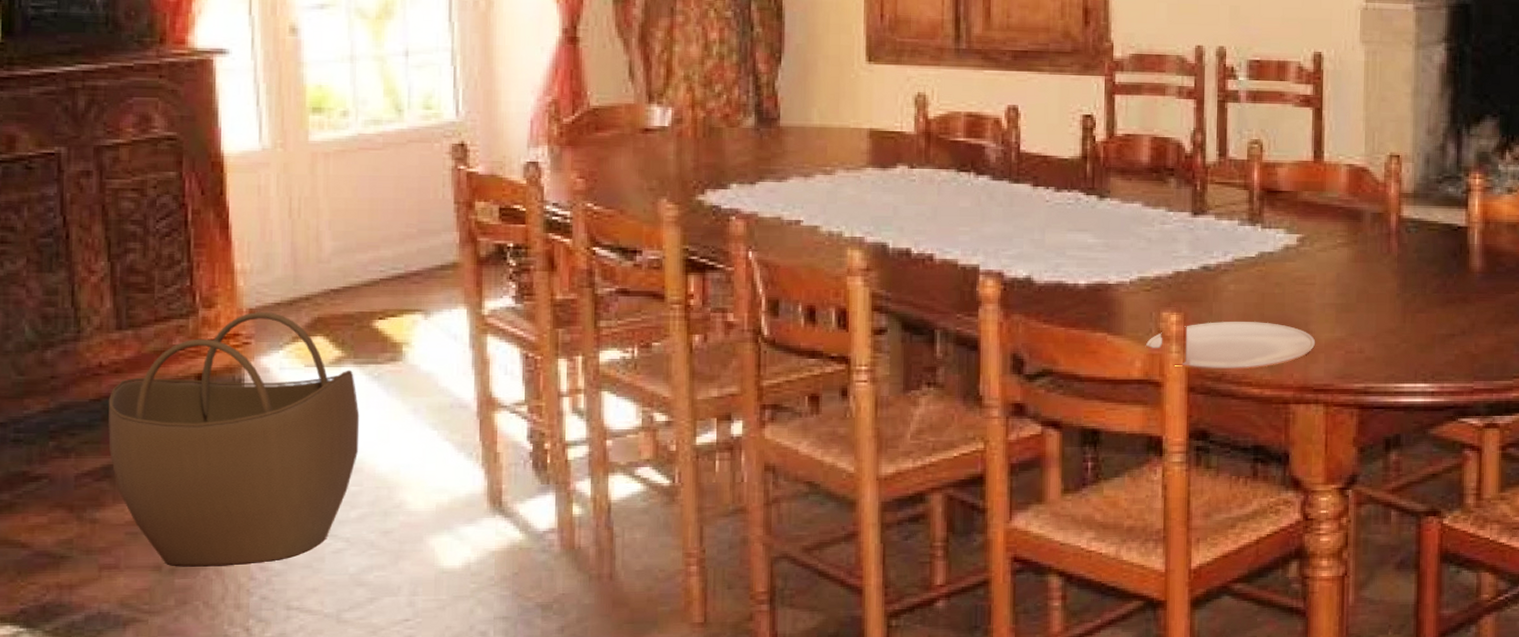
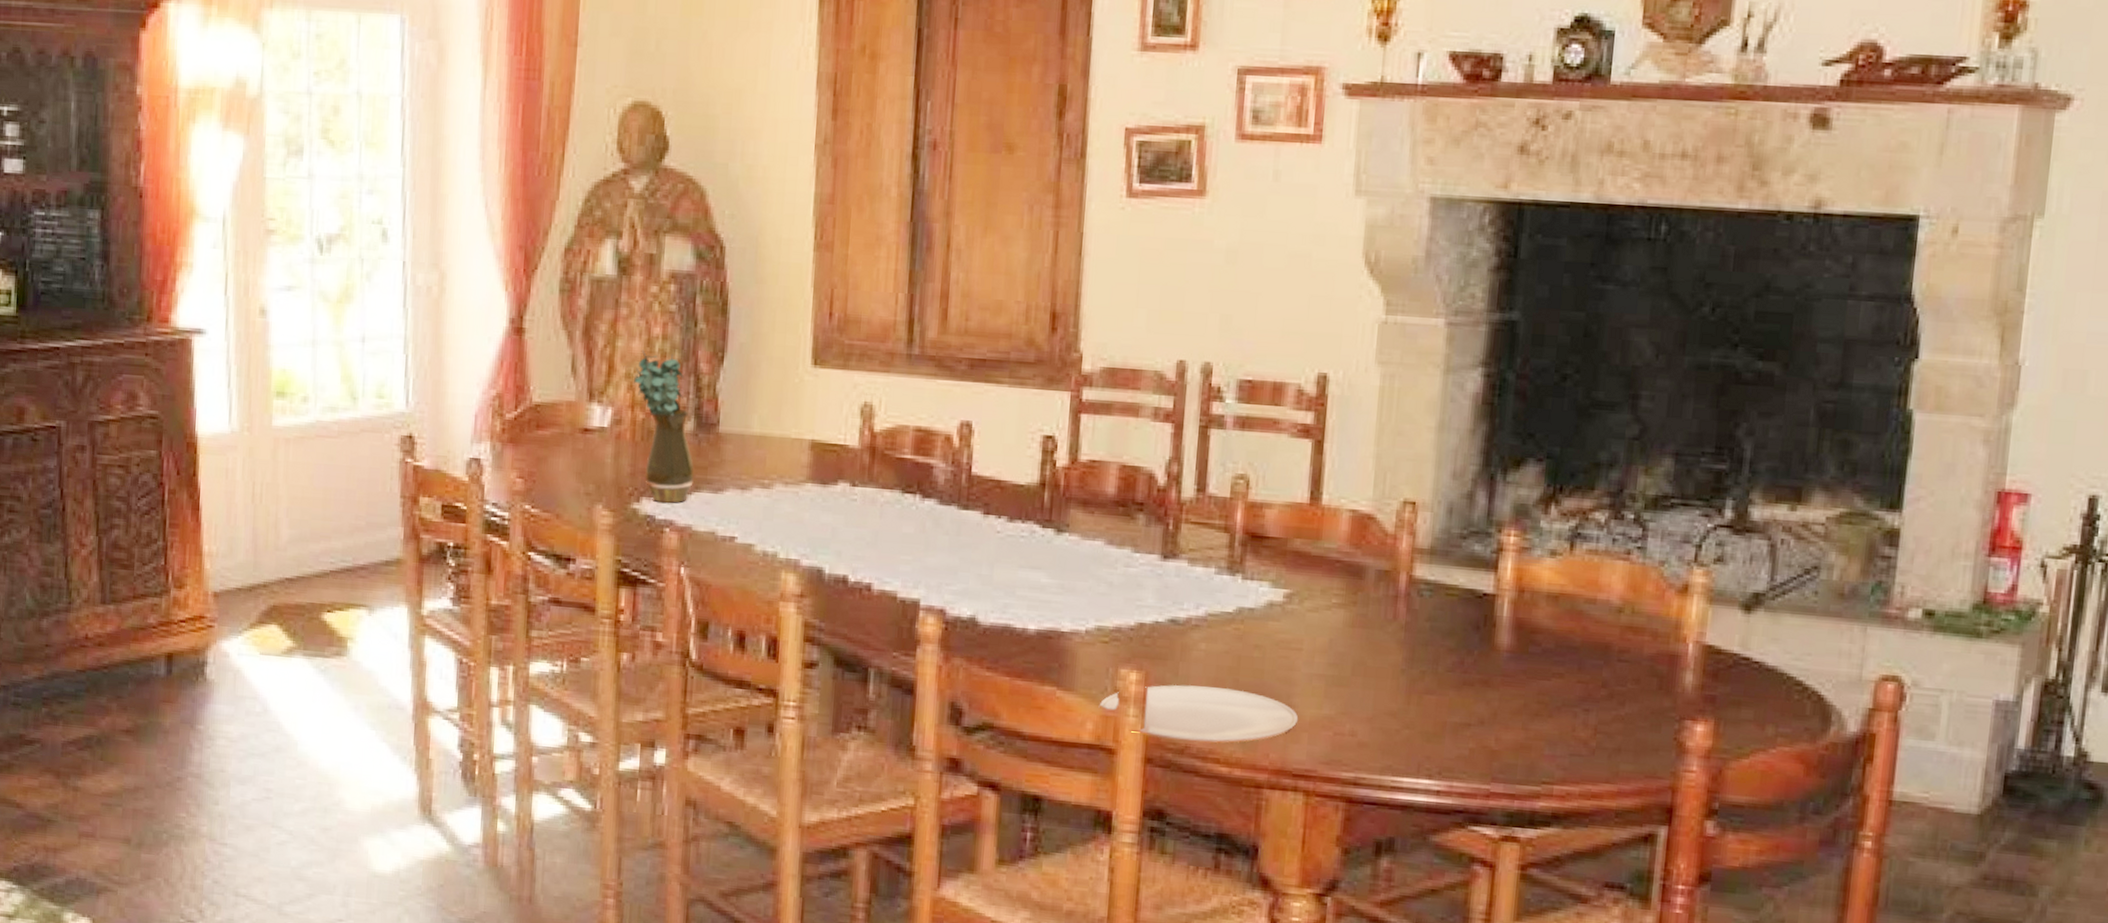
woven basket: present [108,312,360,567] -> none [91,596,307,846]
vase: none [693,53,758,194] -> present [634,349,695,503]

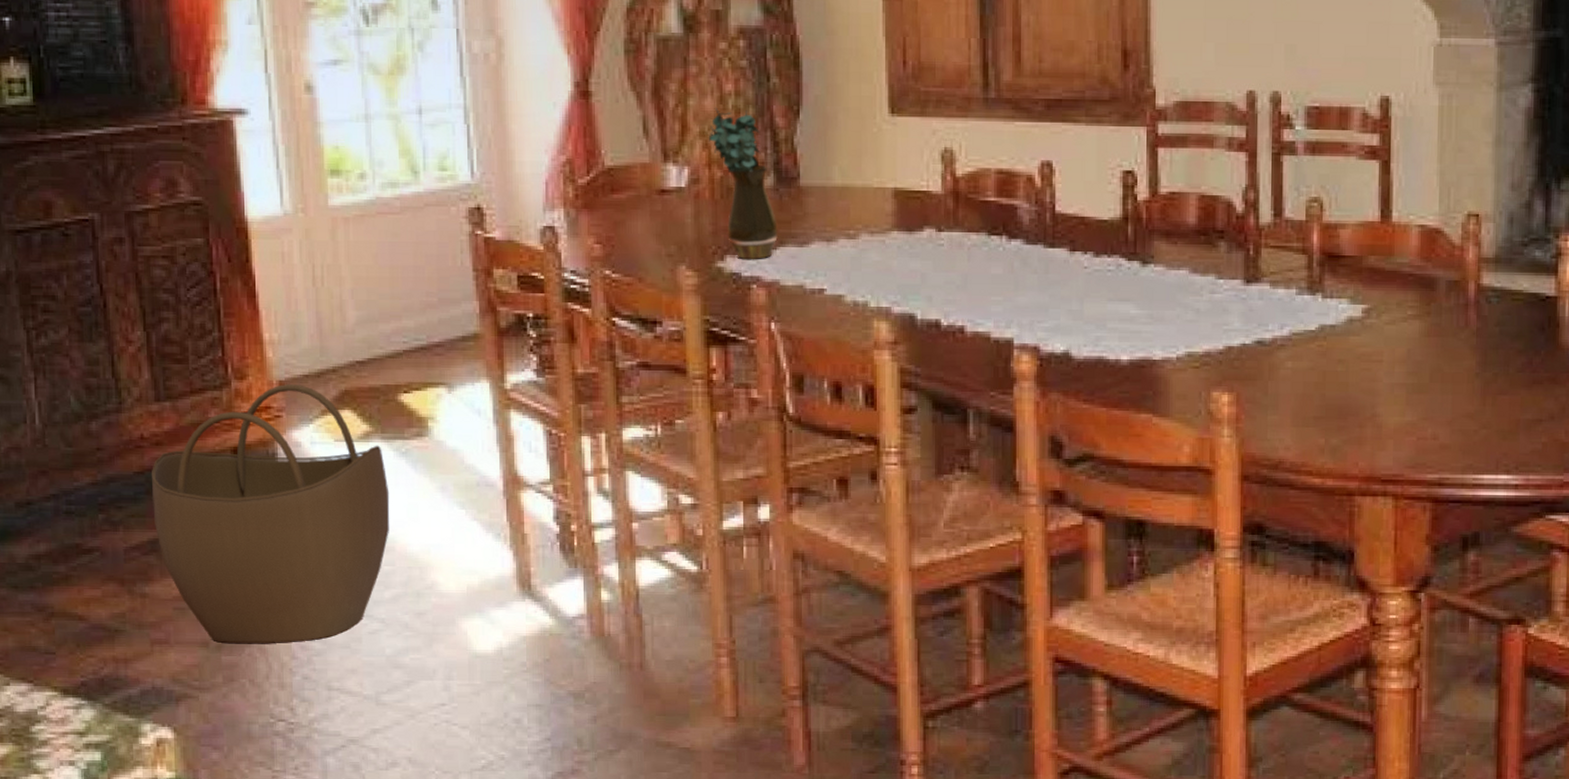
woven basket: none [91,596,307,846] -> present [151,384,390,644]
plate: present [1098,684,1299,743] -> none [1194,403,1384,457]

